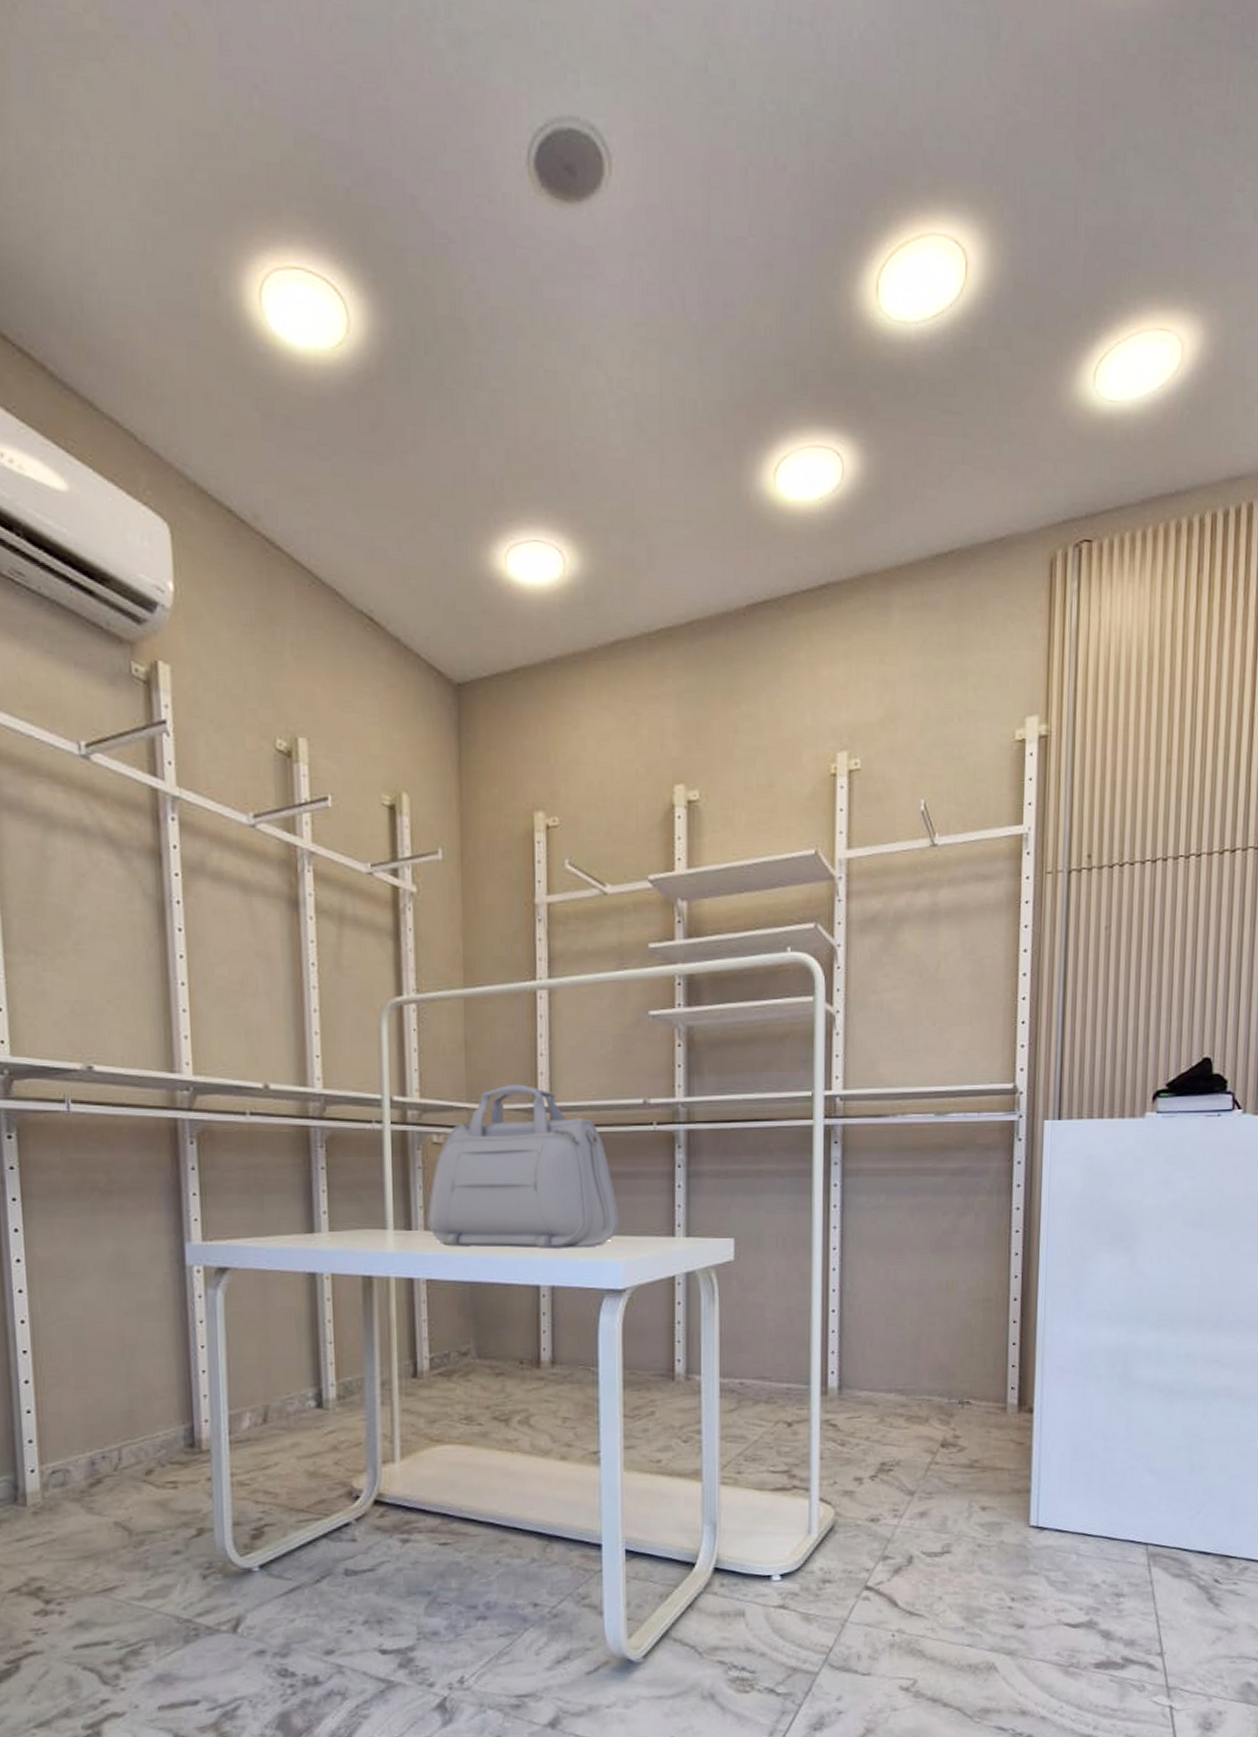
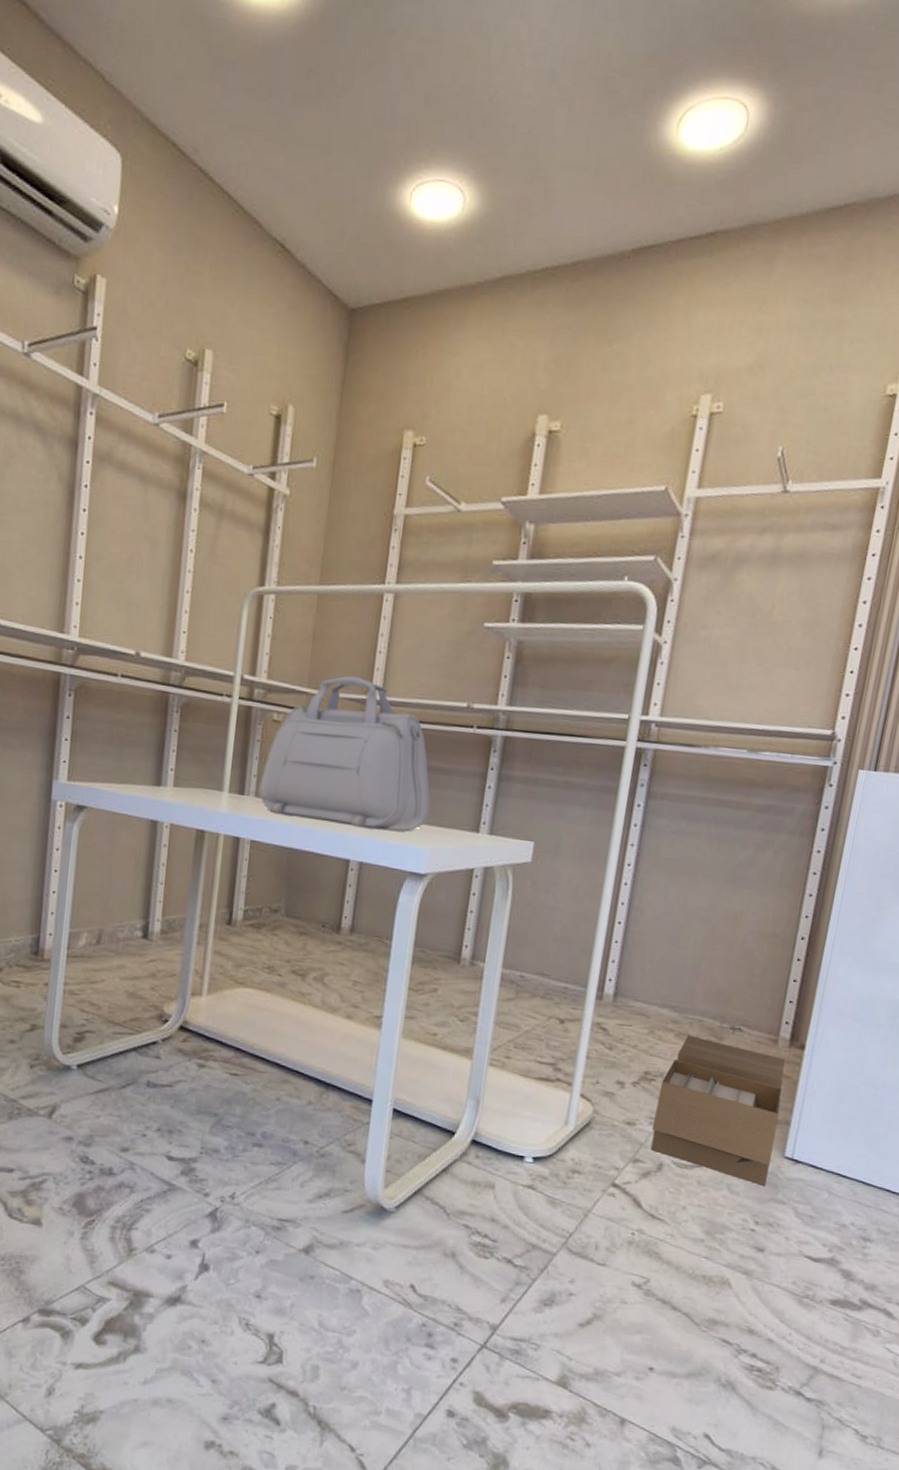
cardboard box: none [897,1417,1019,1560] -> present [650,1035,786,1186]

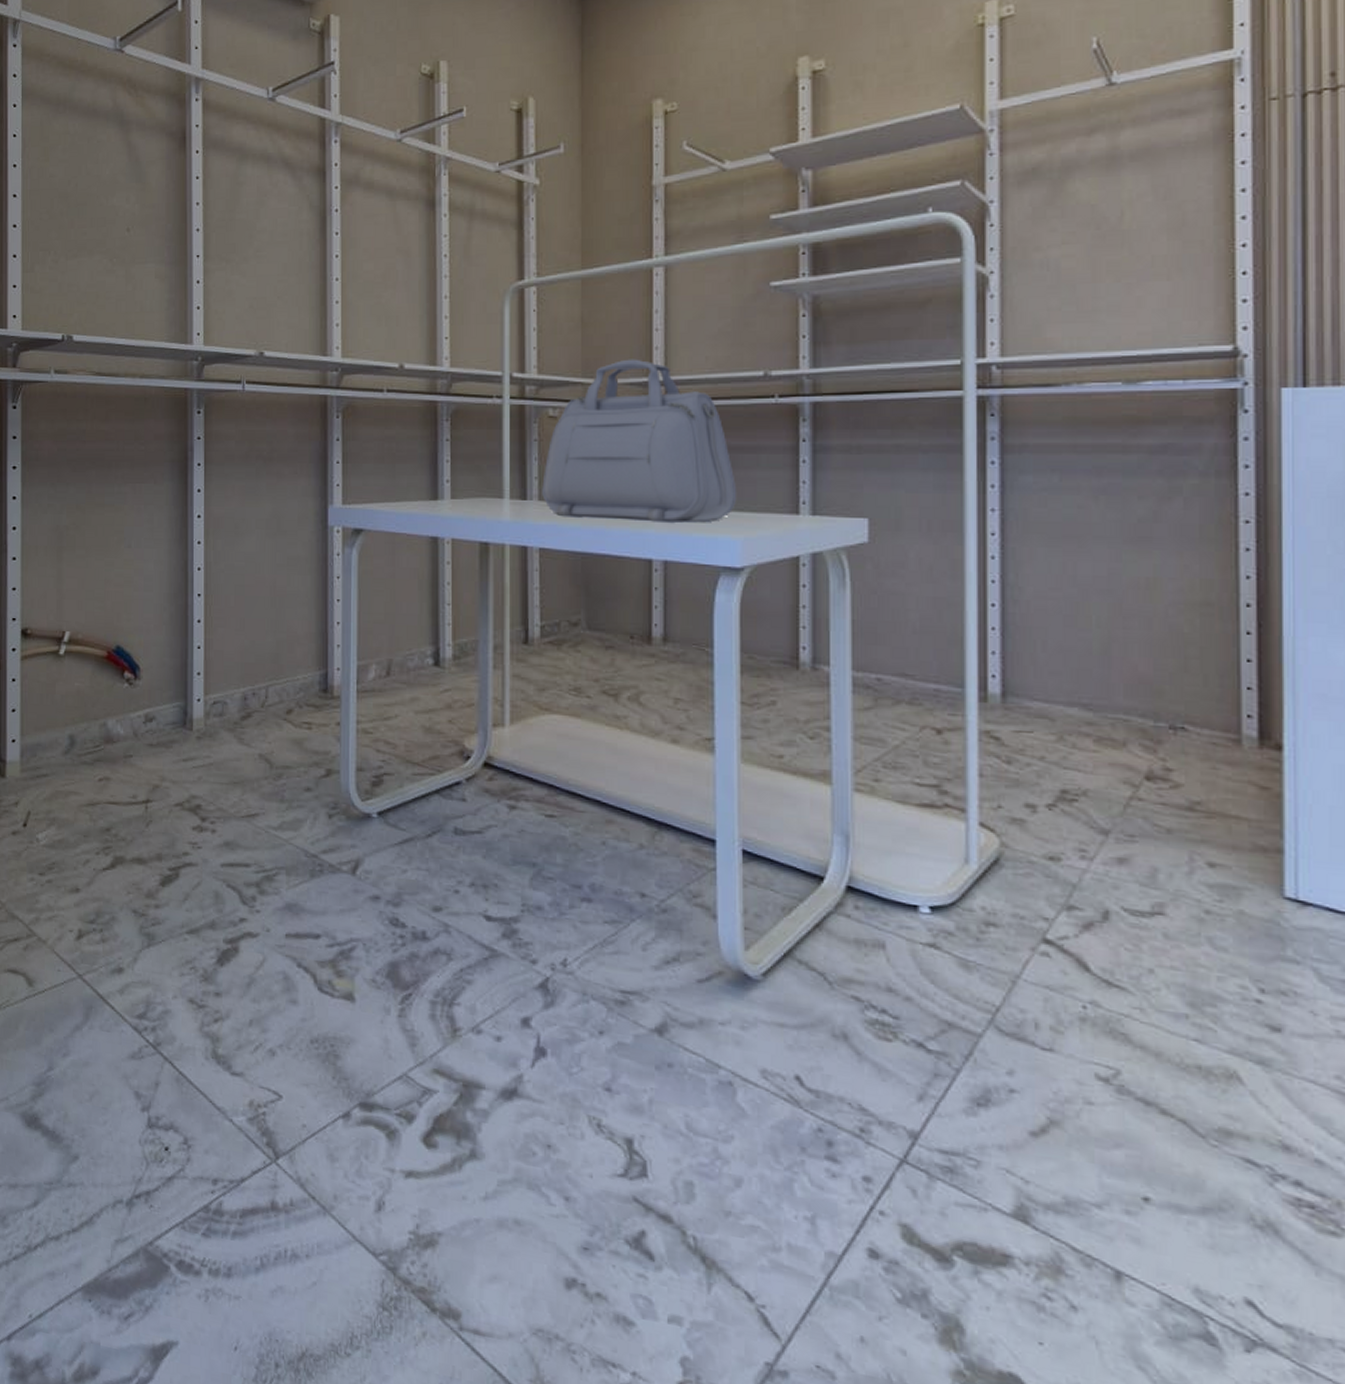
cardboard box: present [650,1035,786,1186] -> none [1086,740,1264,939]

